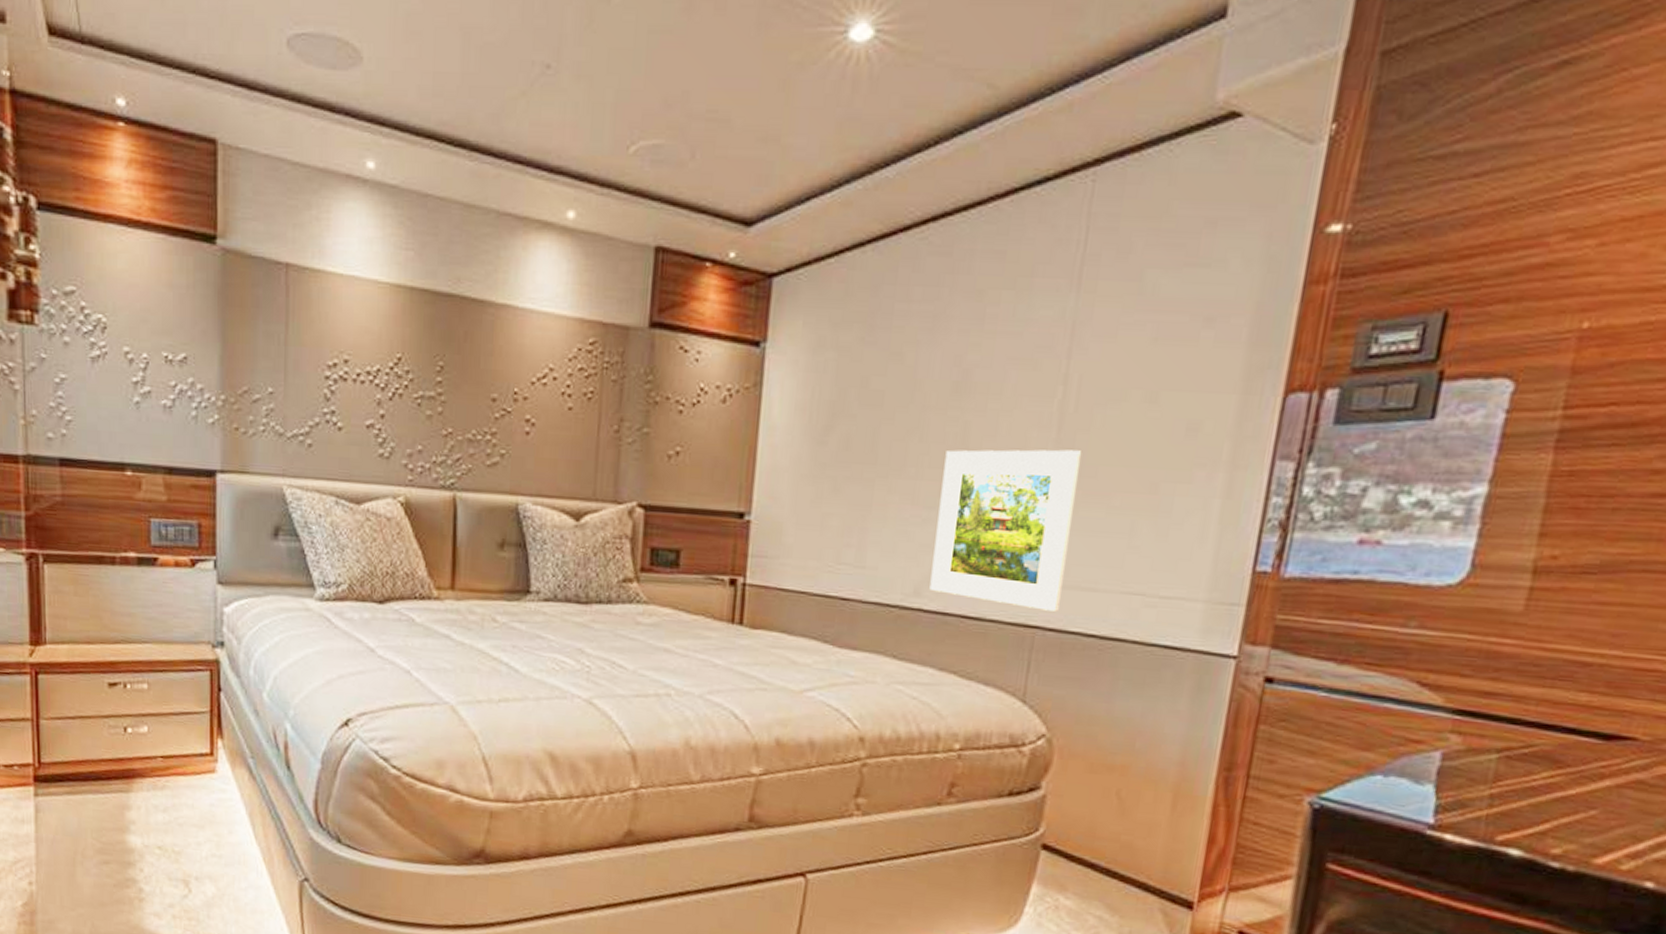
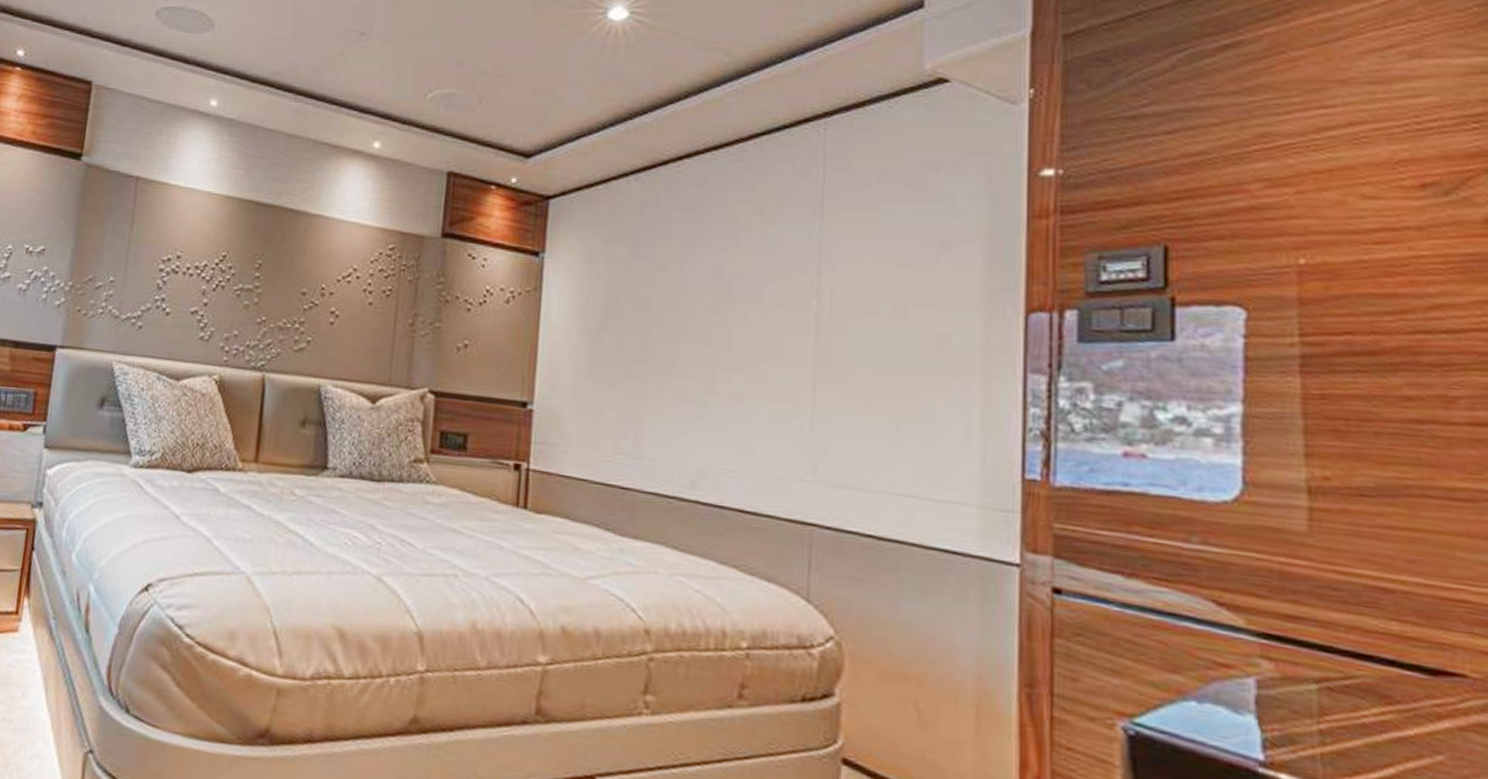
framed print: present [929,449,1081,612] -> none [705,352,839,510]

